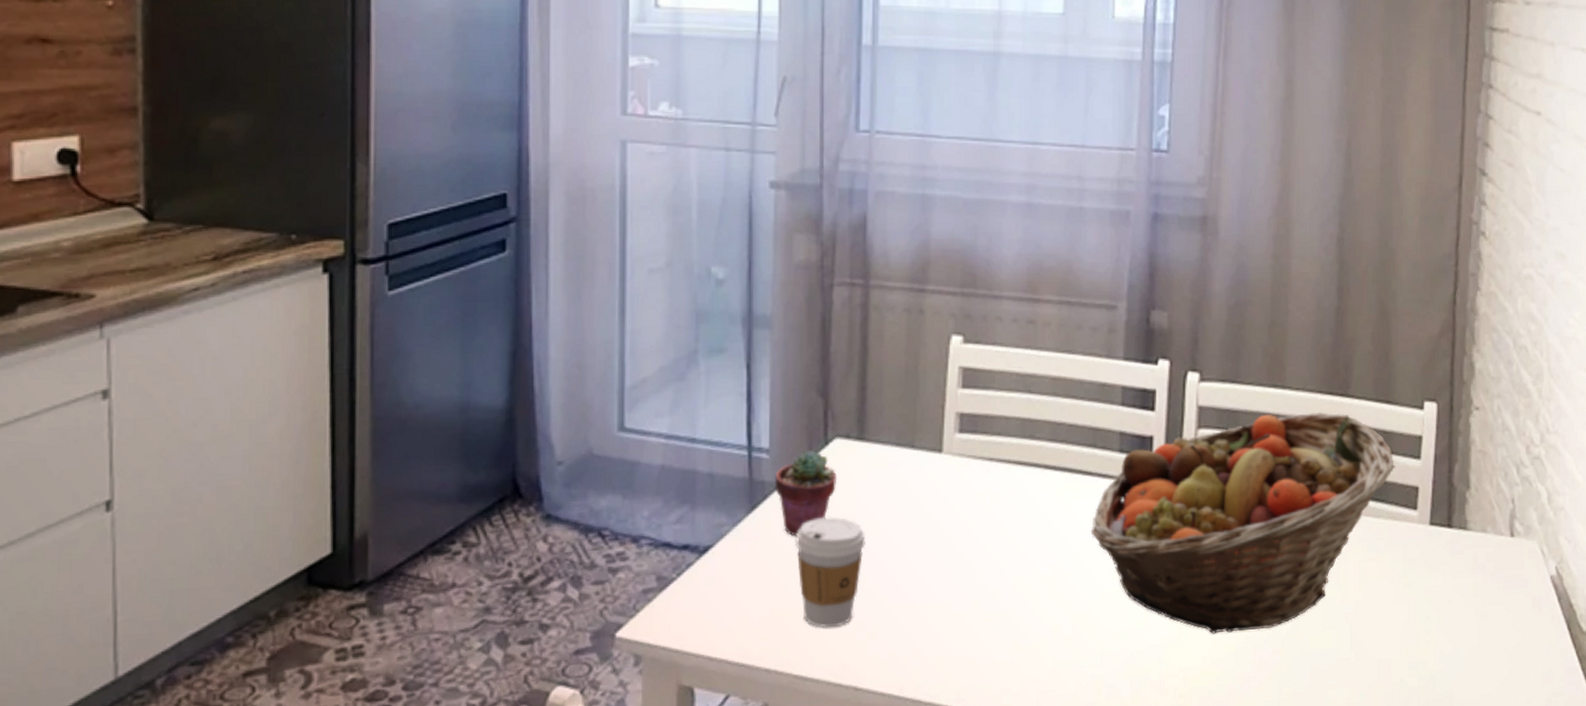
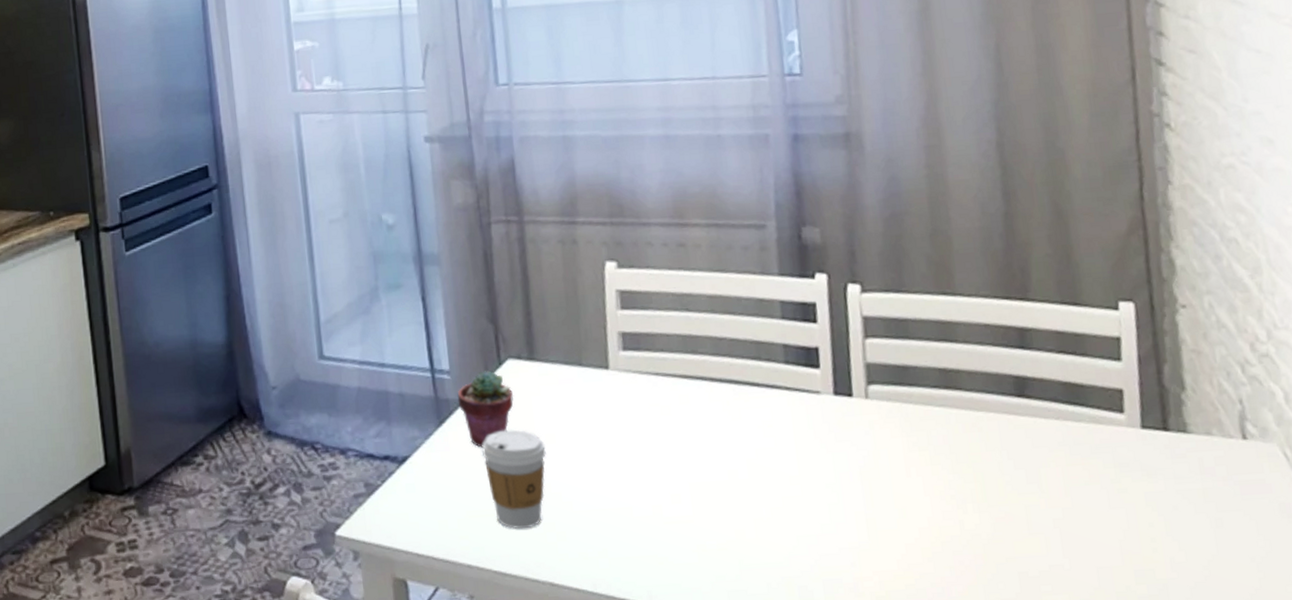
fruit basket: present [1090,412,1395,634] -> none [764,317,1092,539]

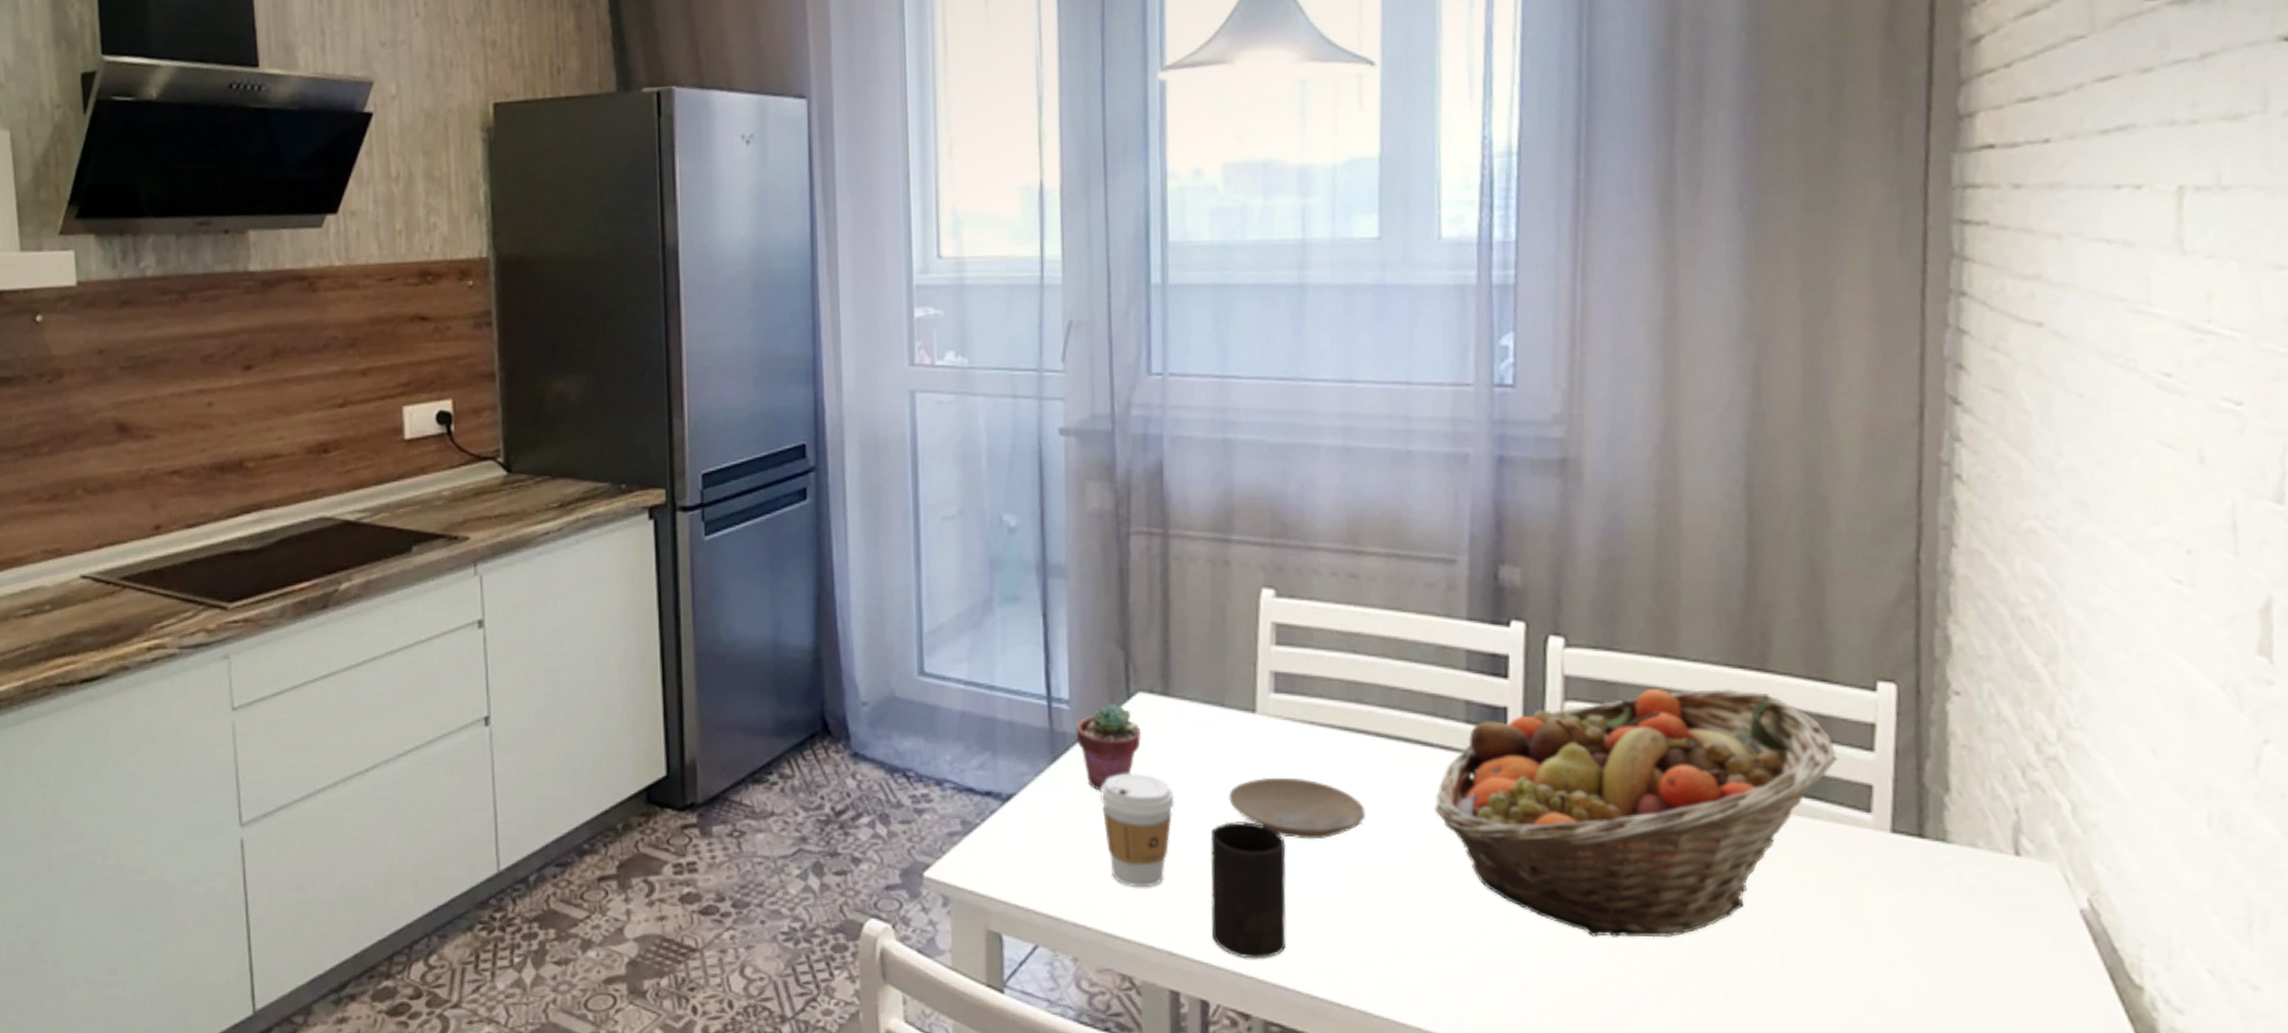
cup: none [578,464,650,584] -> present [1210,822,1287,960]
plate: none [591,422,708,475] -> present [1229,777,1365,840]
fruit basket: none [764,317,1092,539] -> present [1433,689,1837,938]

